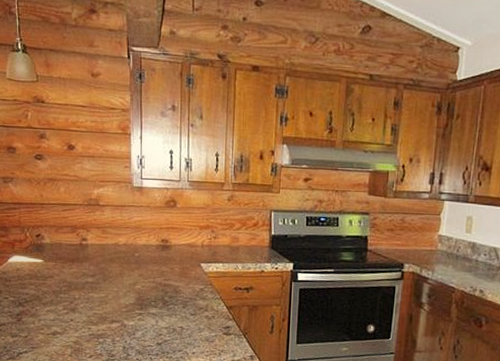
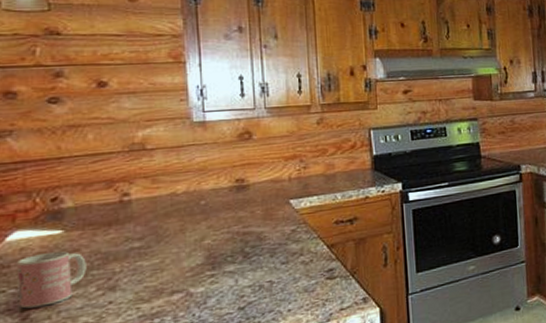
mug: none [14,275,57,314] -> present [16,251,87,309]

